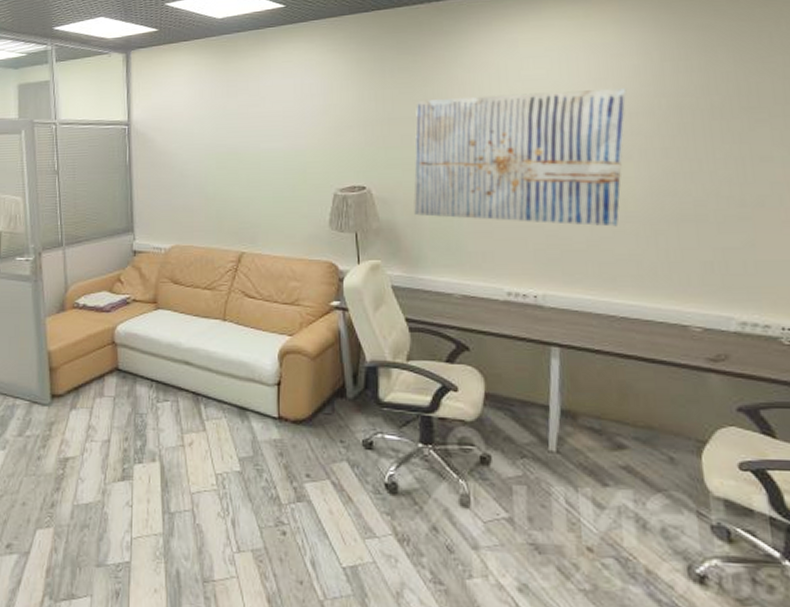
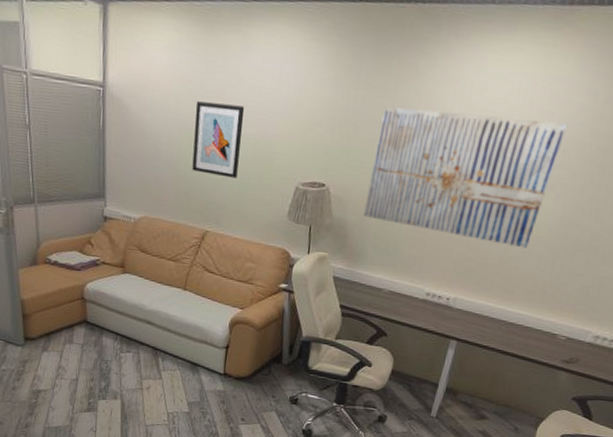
wall art: none [220,122,270,194] -> present [192,101,245,178]

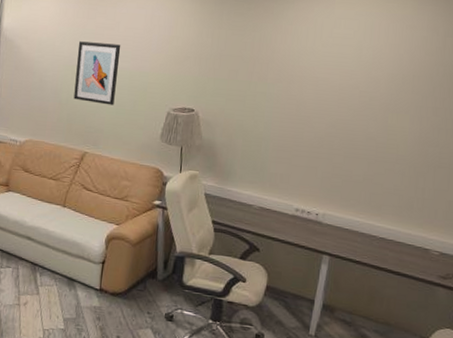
wall art: present [363,106,568,249] -> none [230,43,414,166]

